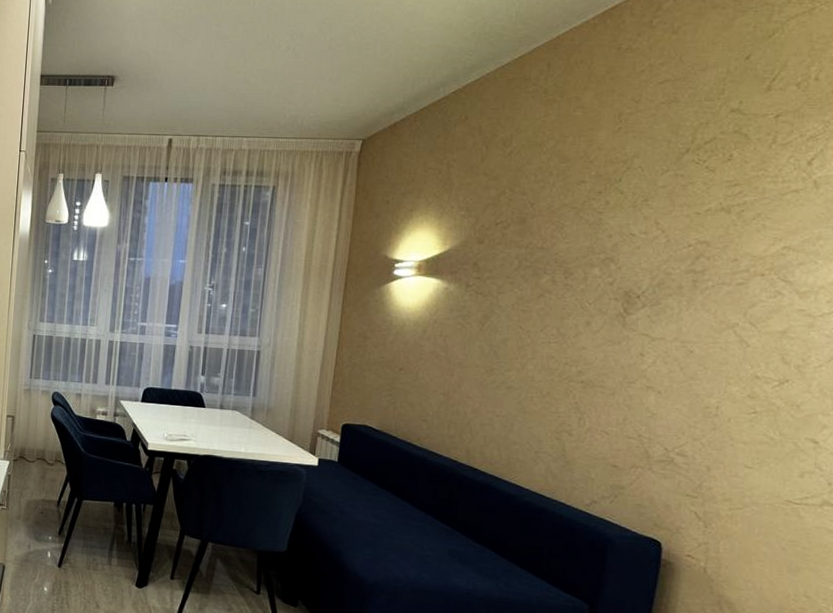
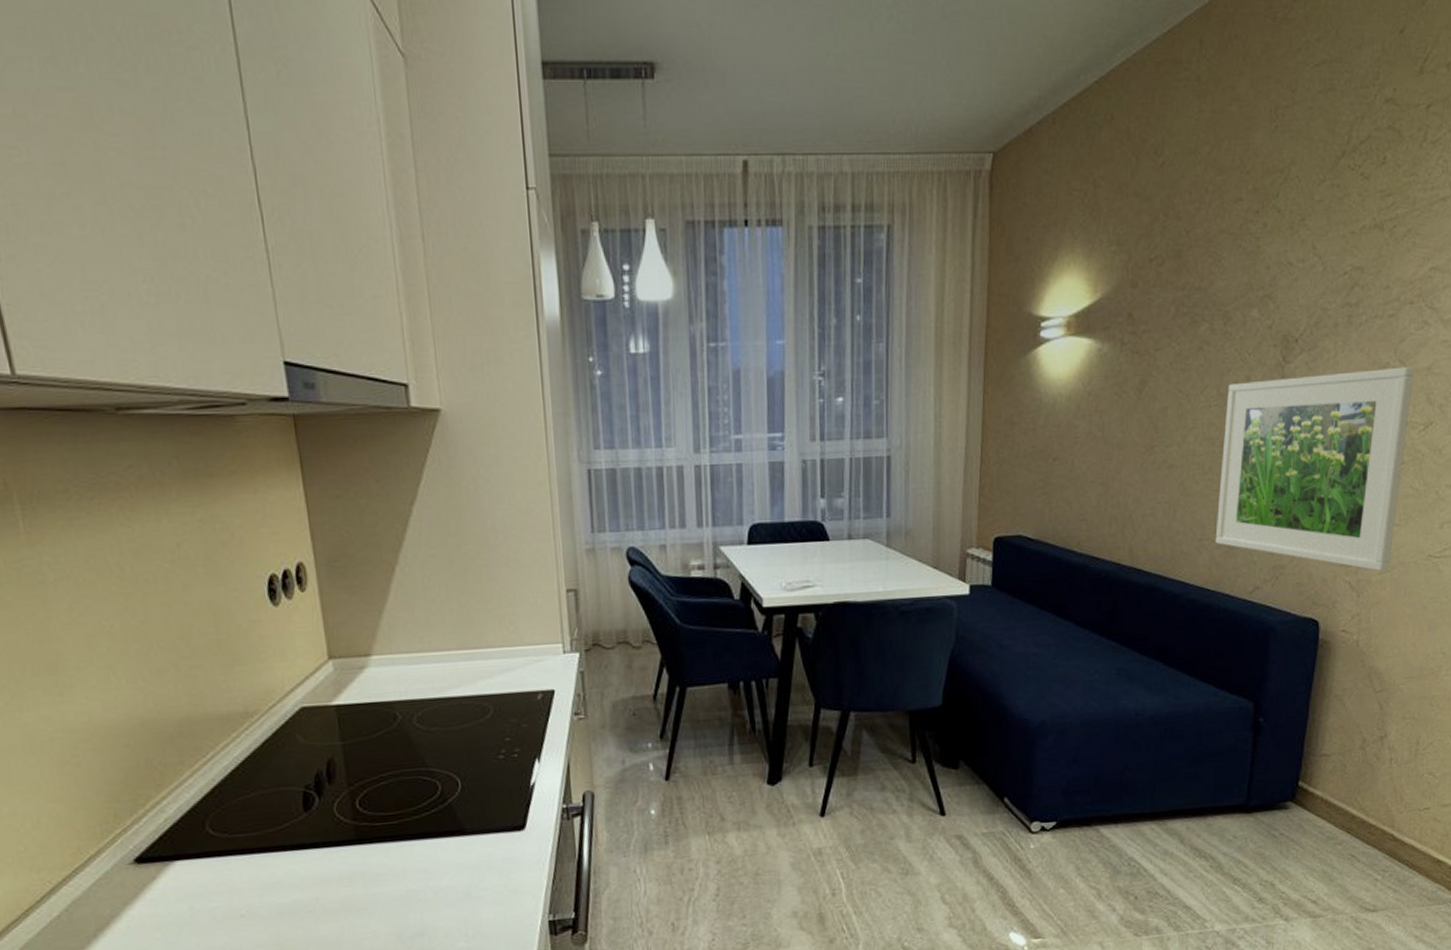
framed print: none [552,326,766,508] -> present [1215,366,1414,572]

